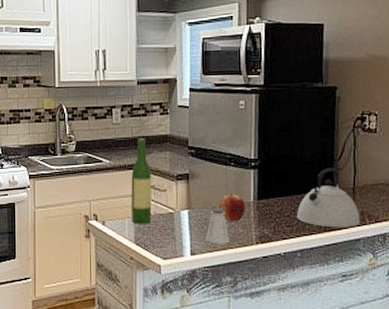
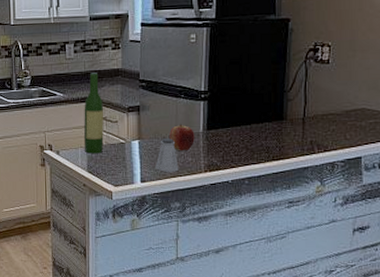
kettle: present [296,168,361,228] -> none [245,99,310,157]

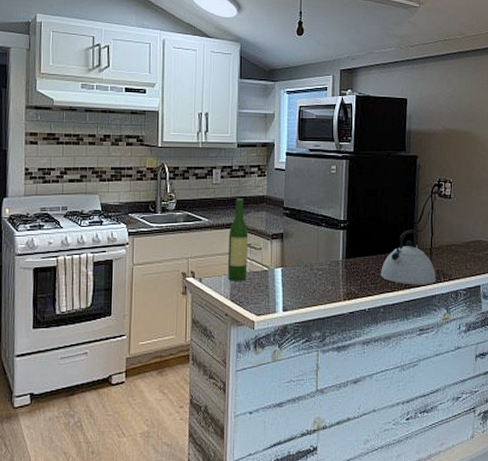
saltshaker: present [155,138,179,172] -> none [297,266,320,300]
apple: present [169,124,195,152] -> none [311,252,335,280]
kettle: none [245,99,310,157] -> present [380,230,437,285]

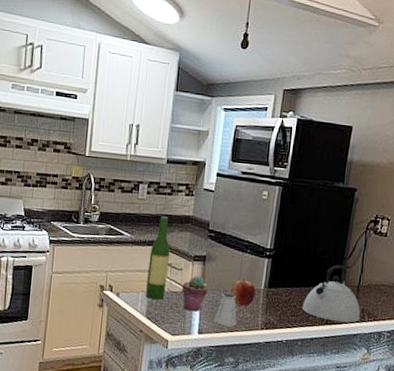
potted succulent: none [263,253,289,290] -> present [181,275,209,312]
saltshaker: none [297,266,320,300] -> present [214,291,237,326]
apple: none [311,252,335,280] -> present [231,279,256,307]

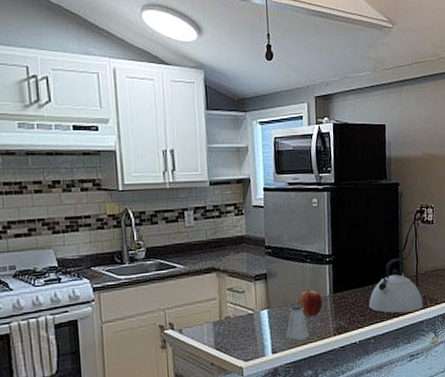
wine bottle: present [146,216,170,300] -> none [208,241,231,329]
potted succulent: present [181,275,209,312] -> none [247,295,275,333]

